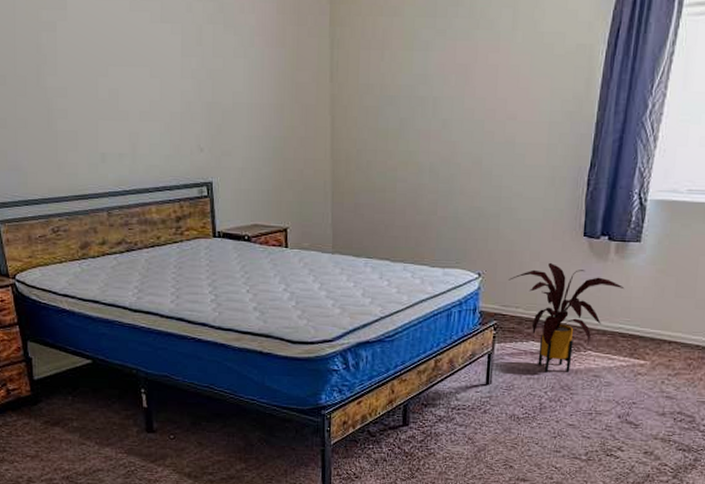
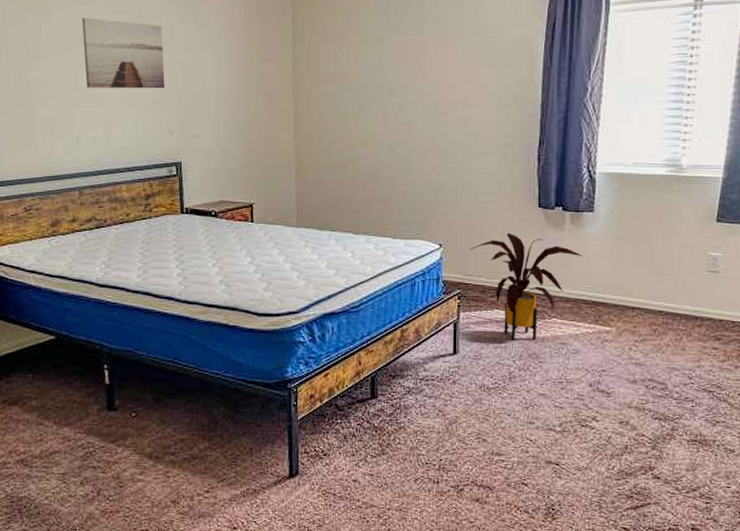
wall art: none [99,15,193,100] -> present [81,18,166,89]

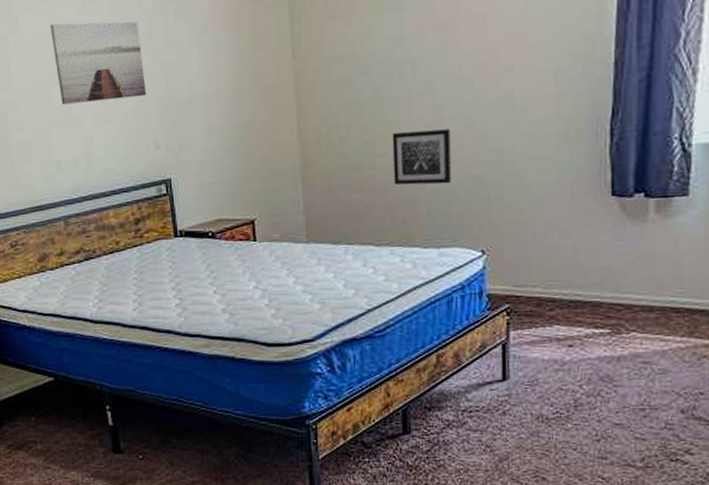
wall art: none [371,142,417,187] -> present [392,129,451,185]
house plant: present [469,232,583,341] -> none [520,230,673,362]

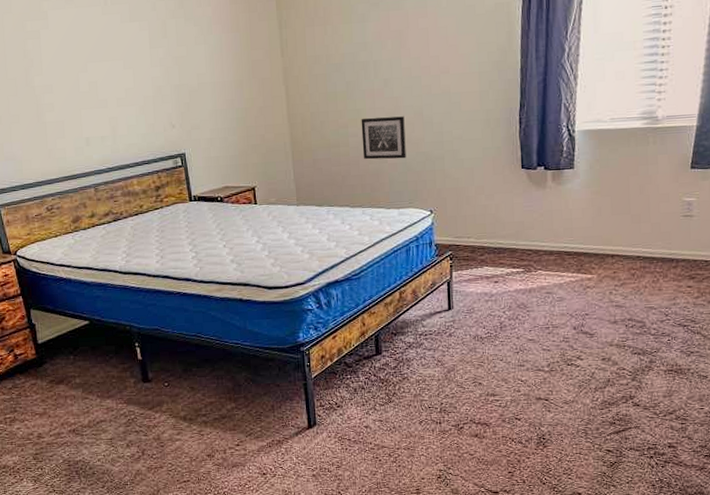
wall art: present [49,21,147,105] -> none [76,20,163,90]

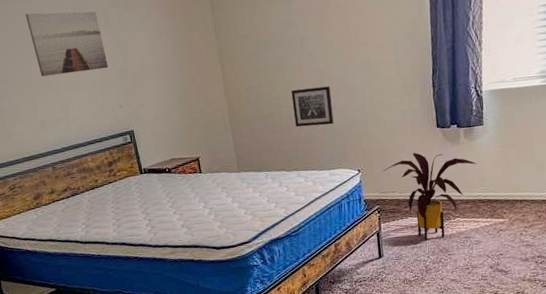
wall art: none [76,20,163,90] -> present [25,11,109,77]
house plant: none [458,194,565,294] -> present [383,152,477,241]

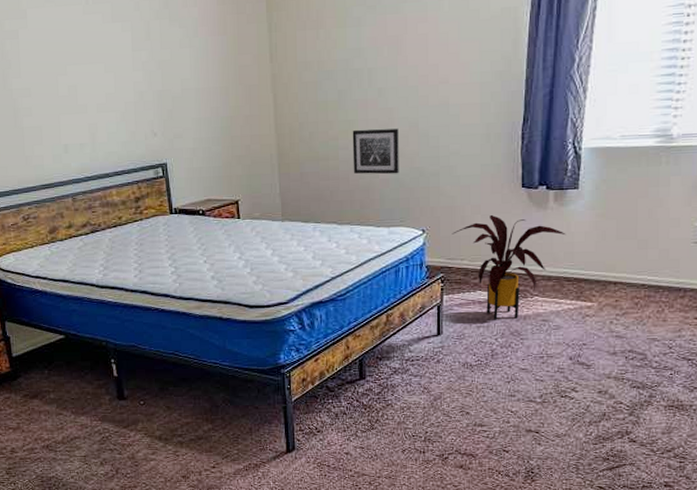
wall art: present [25,11,109,77] -> none [56,20,145,94]

